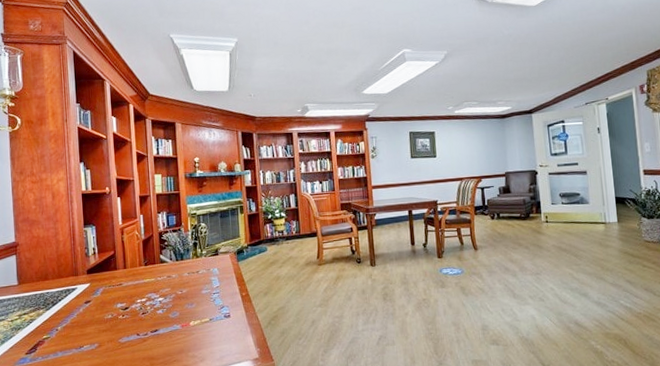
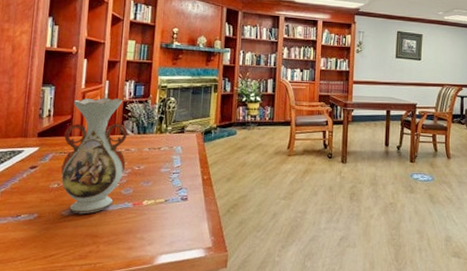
vase: none [110,229,170,340] -> present [61,97,127,214]

